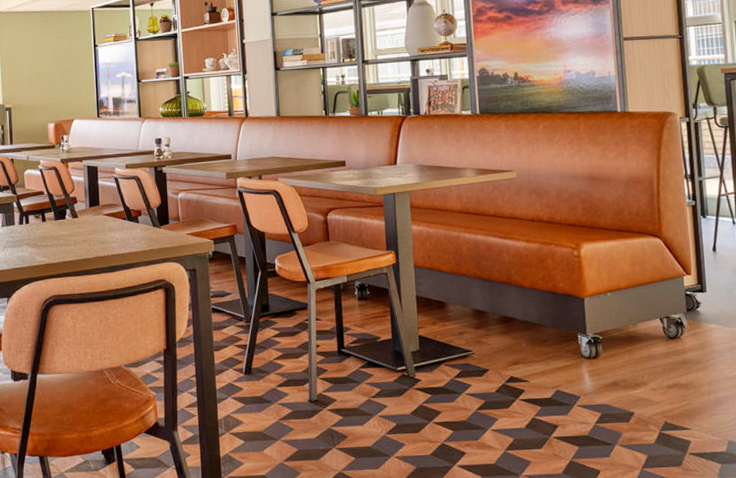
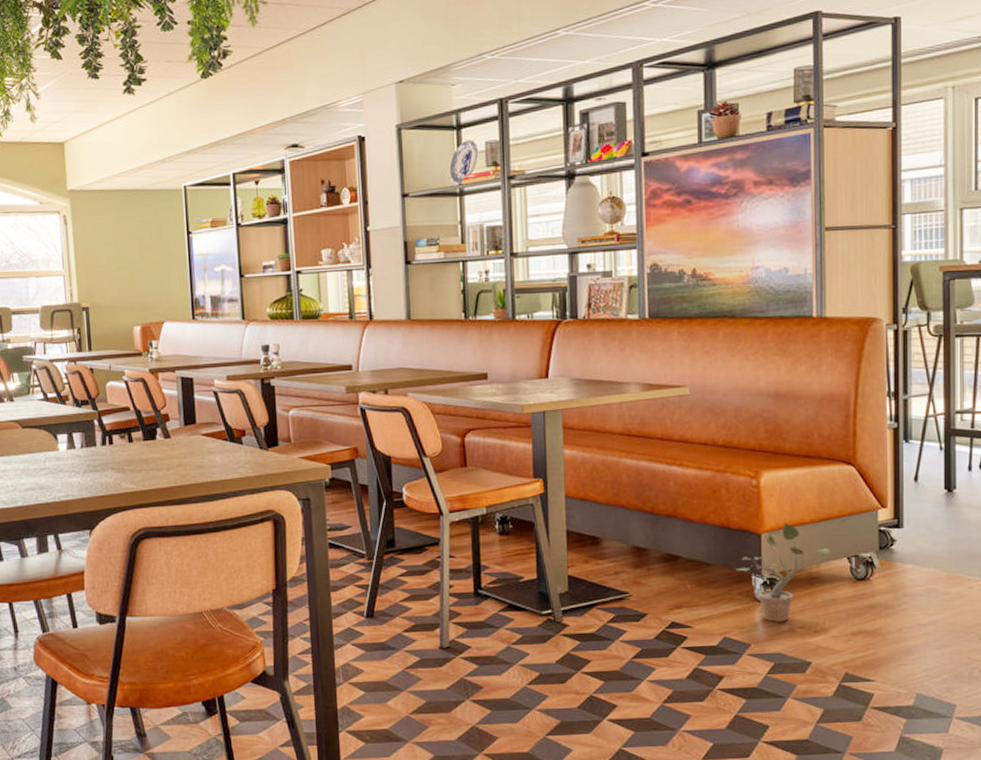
potted plant: none [564,287,644,376] -> present [736,522,830,622]

